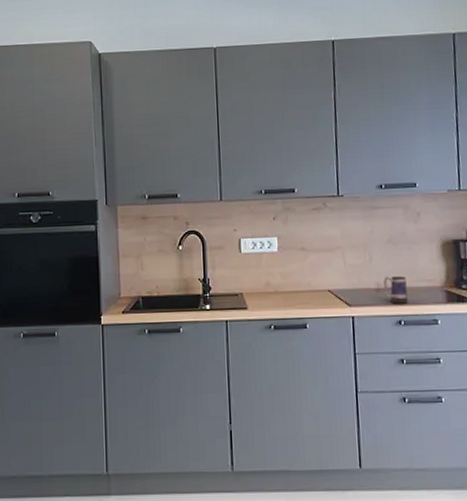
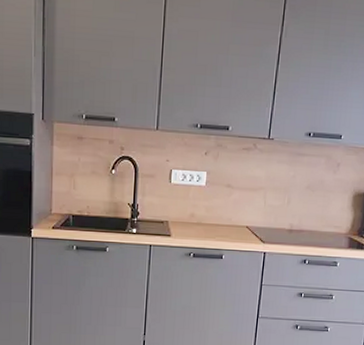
mug: present [384,276,409,304] -> none [296,220,317,246]

